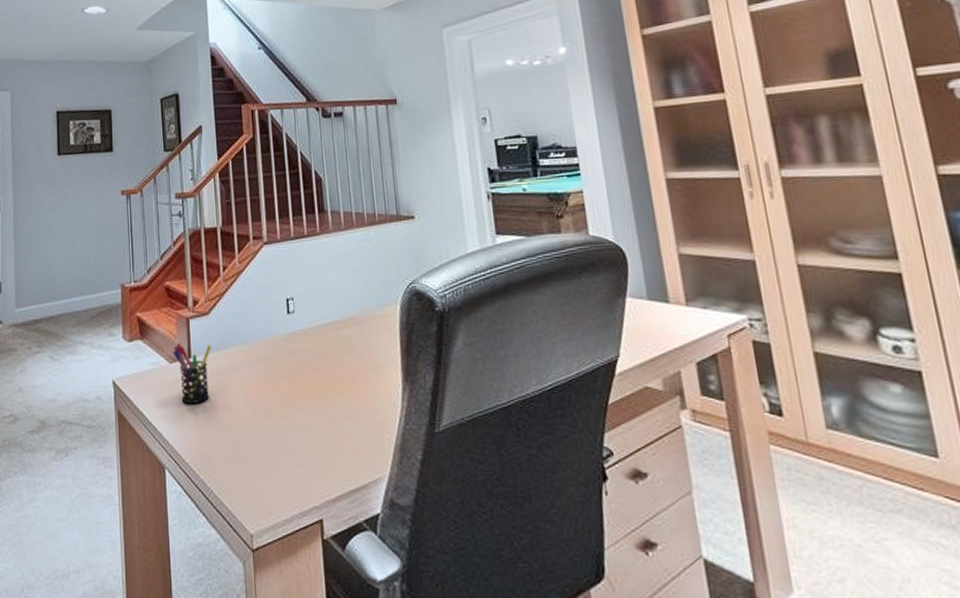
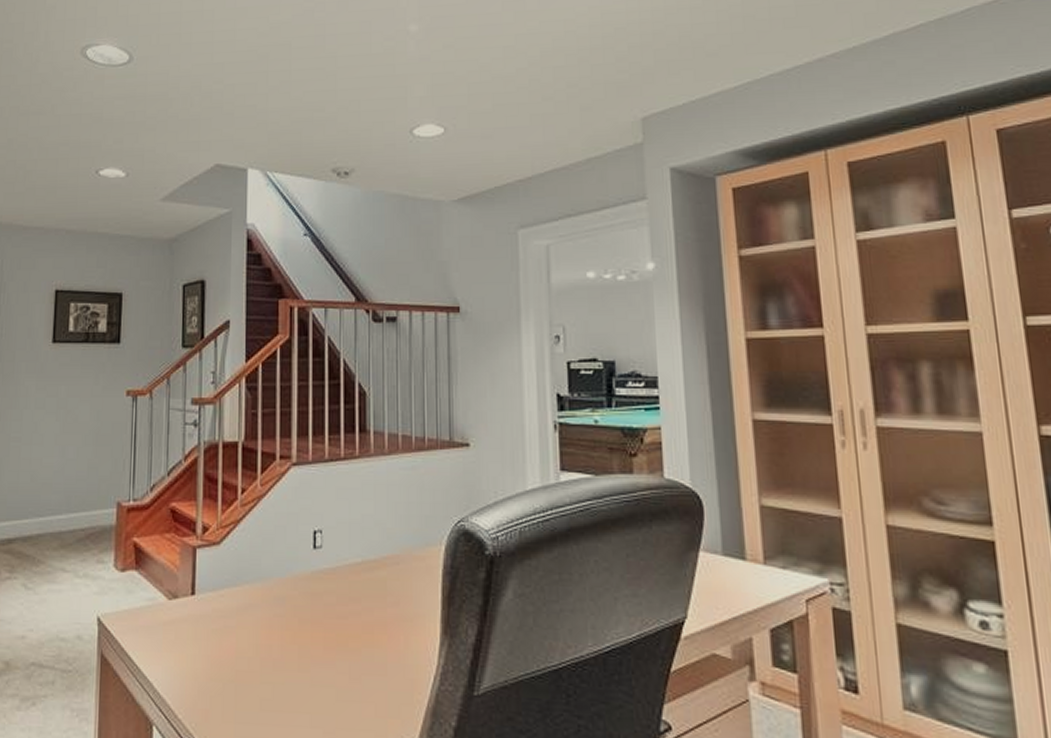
pen holder: present [172,343,212,403] -> none [173,576,221,649]

